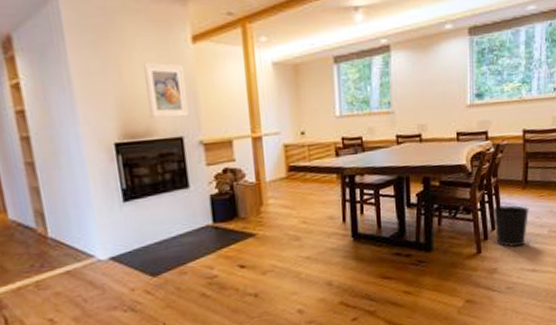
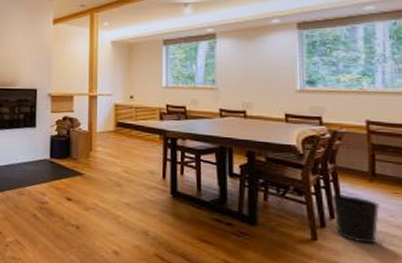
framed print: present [143,62,190,119] -> none [16,35,44,75]

